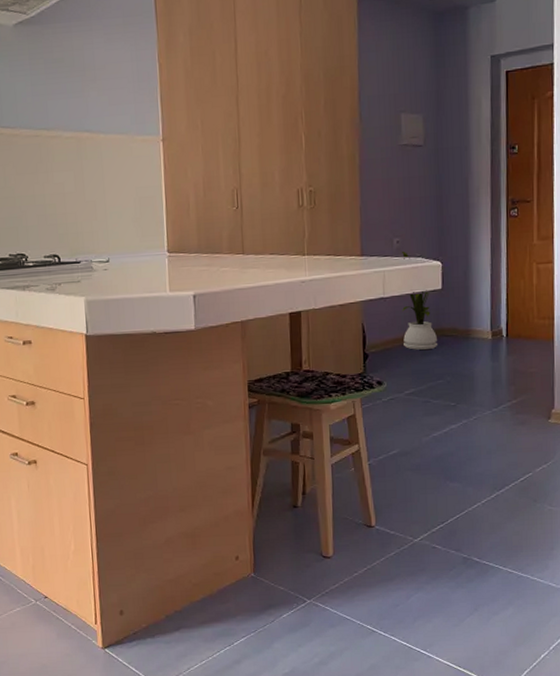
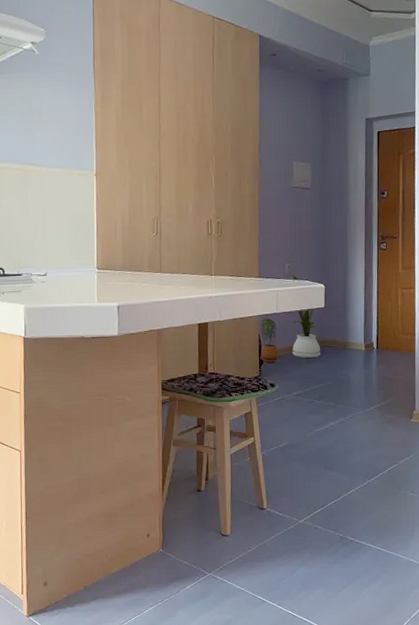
potted plant: none [364,303,387,357] -> present [260,318,279,363]

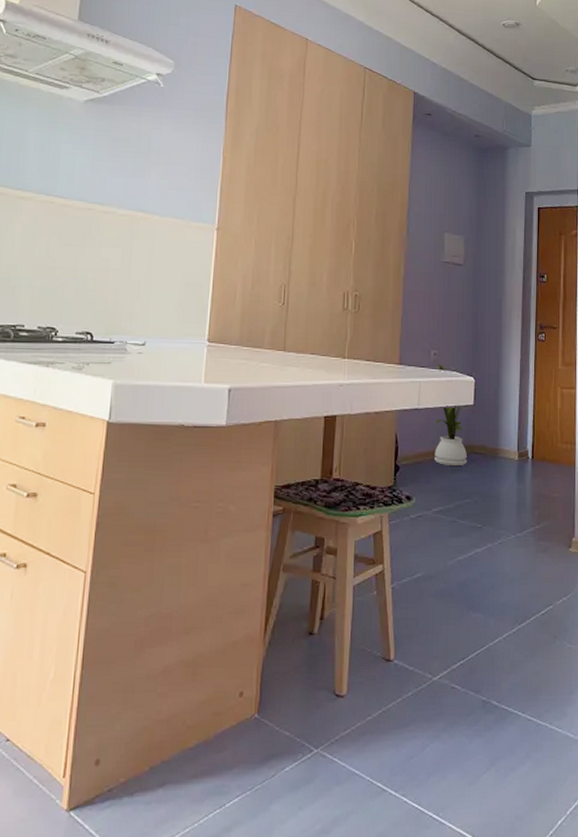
potted plant: present [260,318,279,363] -> none [397,414,418,470]

